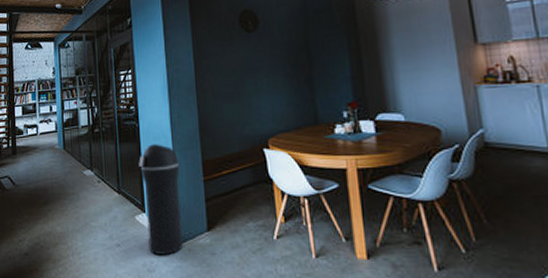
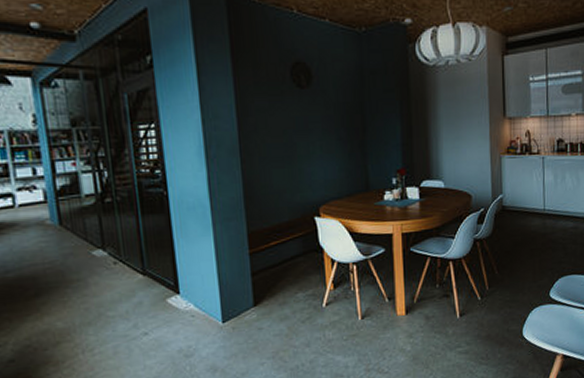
trash can: present [139,144,184,255] -> none [169,215,227,338]

